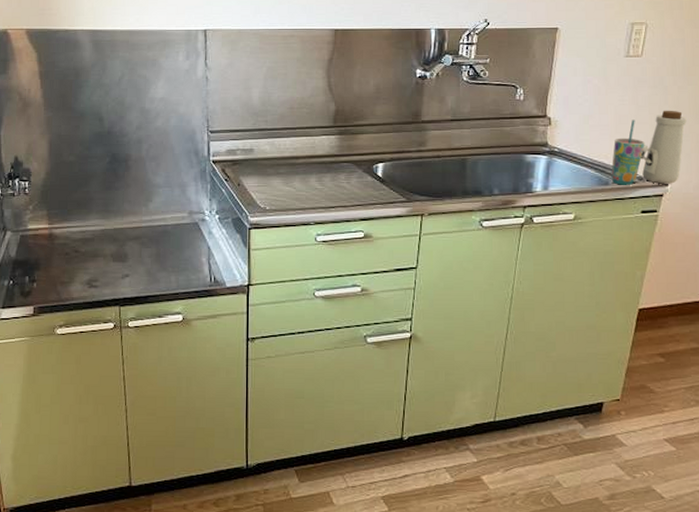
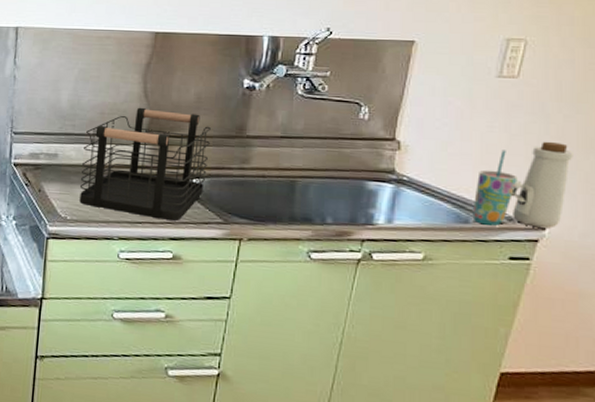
dish rack: none [277,100,390,202] -> present [79,107,211,221]

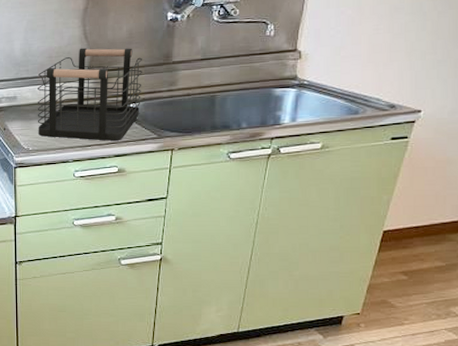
cup: present [472,150,518,227] -> none [361,48,399,115]
bottle: present [511,141,573,229] -> none [393,36,445,112]

